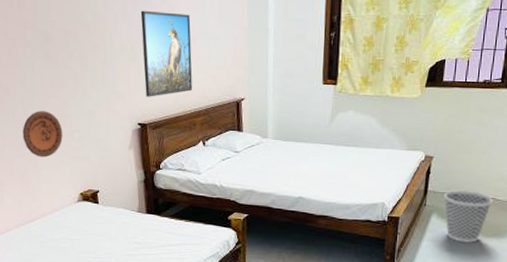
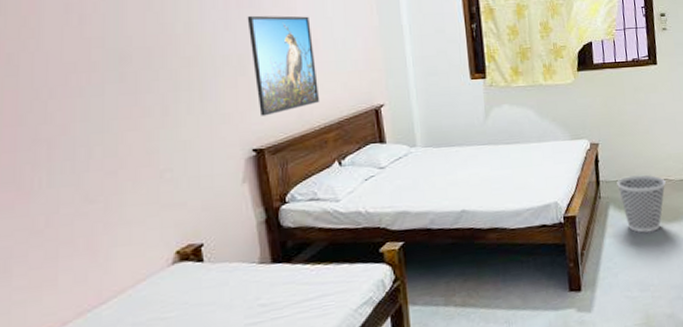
decorative plate: present [23,111,63,158] -> none [87,149,148,212]

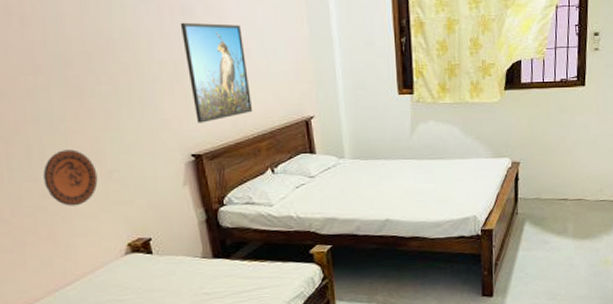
decorative plate: none [87,149,148,212] -> present [43,149,98,206]
wastebasket: present [617,174,666,233] -> none [534,194,582,248]

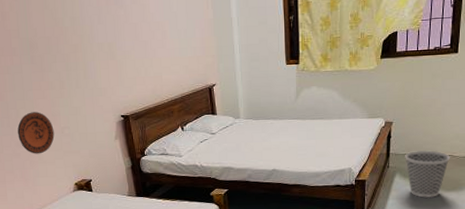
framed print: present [180,22,253,123] -> none [114,11,168,91]
wastebasket: none [534,194,582,248] -> present [405,150,450,198]

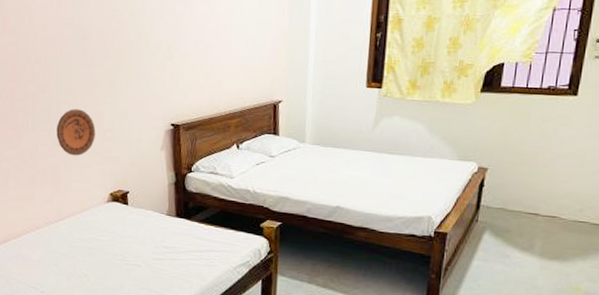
wastebasket: present [405,150,450,198] -> none [499,206,556,265]

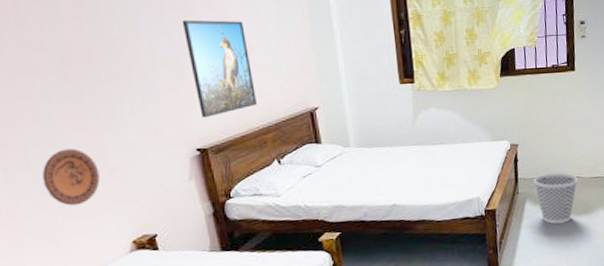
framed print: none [178,9,229,98] -> present [182,19,258,118]
wastebasket: none [499,206,556,265] -> present [533,172,578,224]

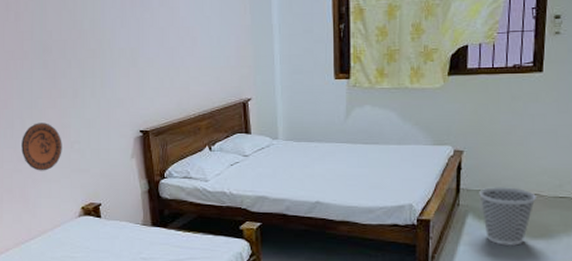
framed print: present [182,19,258,118] -> none [139,14,196,103]

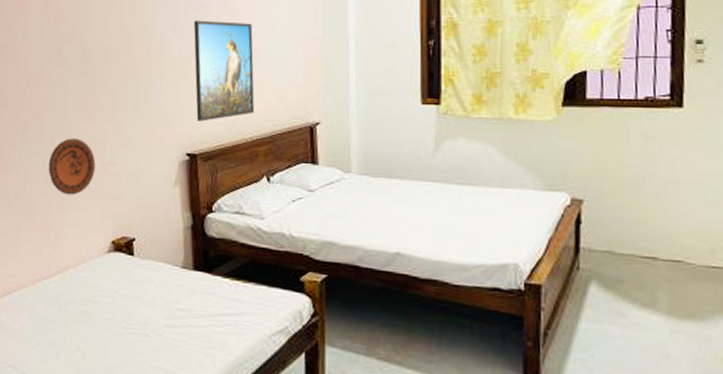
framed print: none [139,14,196,103] -> present [193,20,255,122]
wastebasket: present [479,187,536,246] -> none [605,248,681,327]

